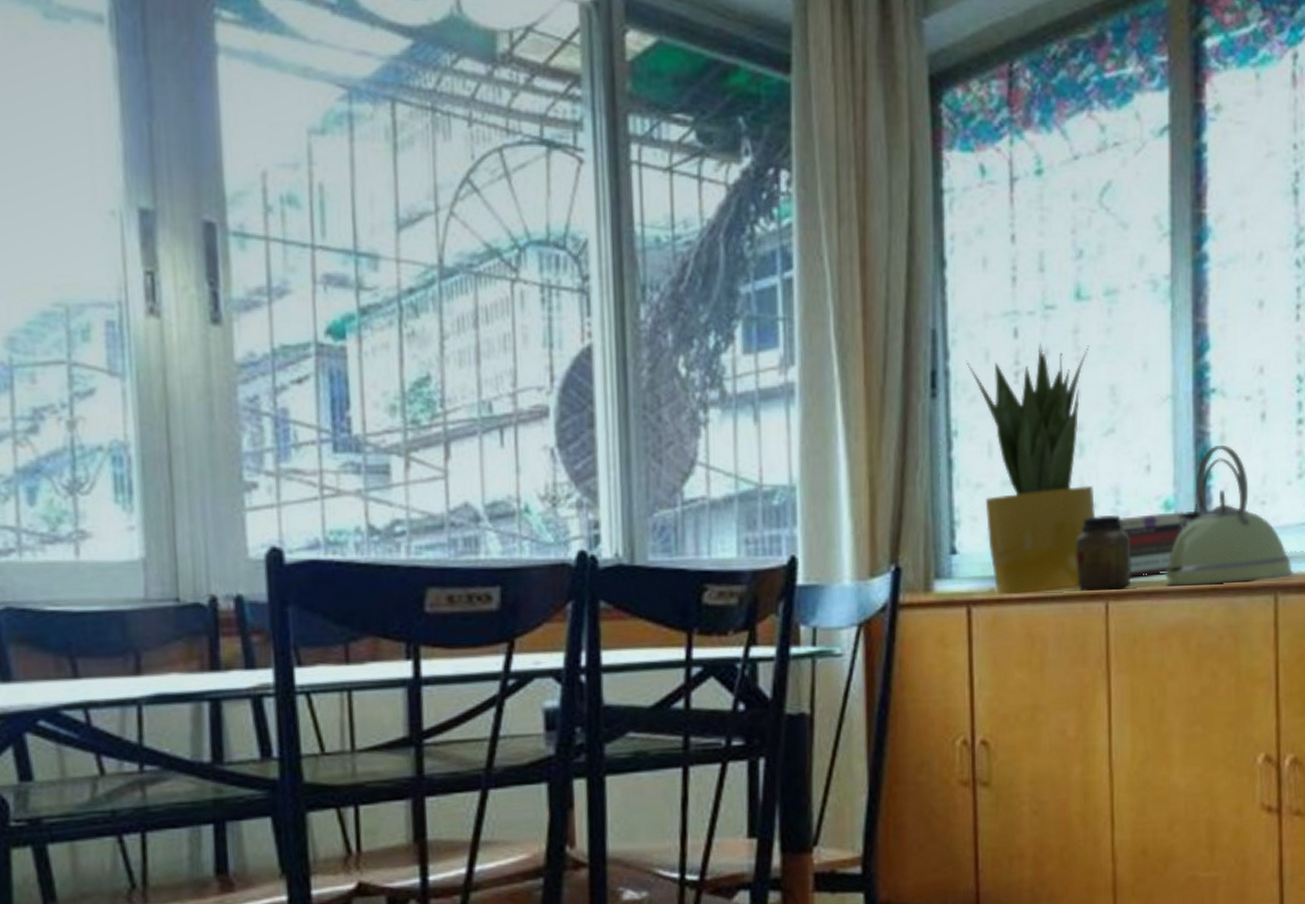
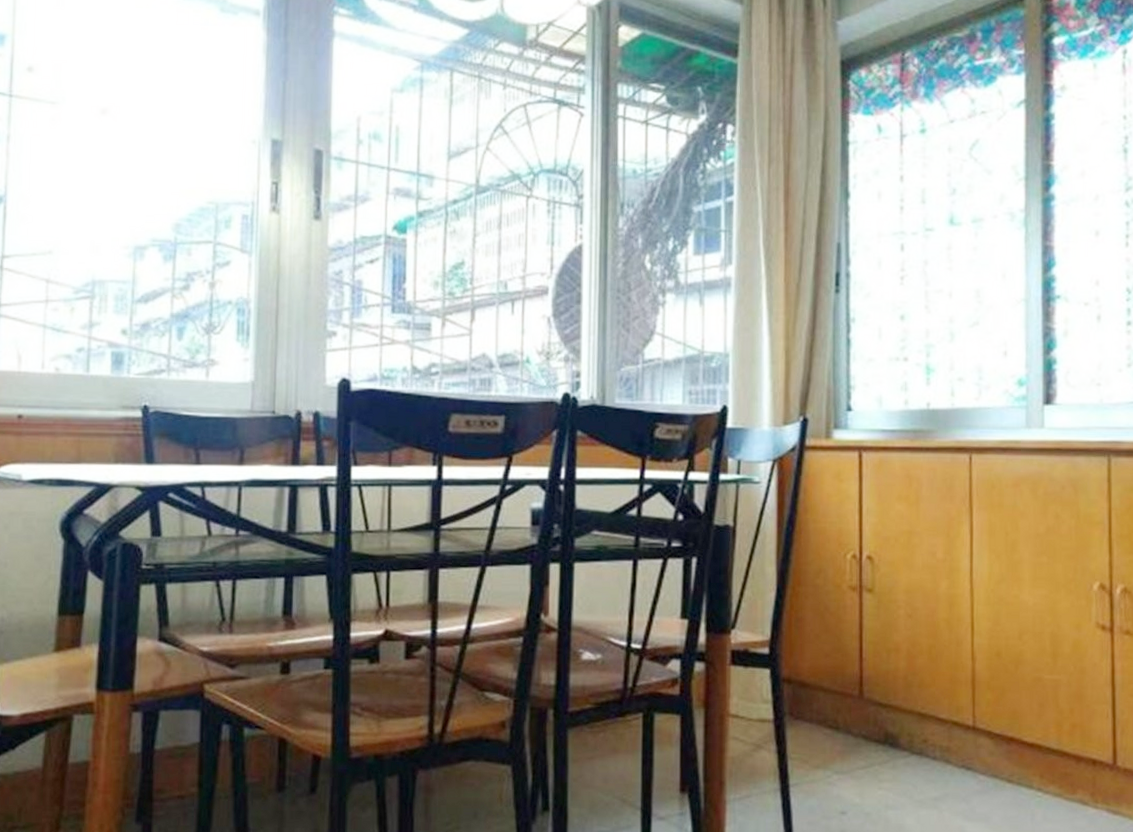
planter: present [965,342,1095,594] -> none [863,255,962,445]
jar: present [1076,514,1132,592] -> none [946,387,991,446]
books: present [1120,512,1184,577] -> none [982,388,1034,436]
kettle: present [1164,444,1294,587] -> none [1017,338,1124,447]

